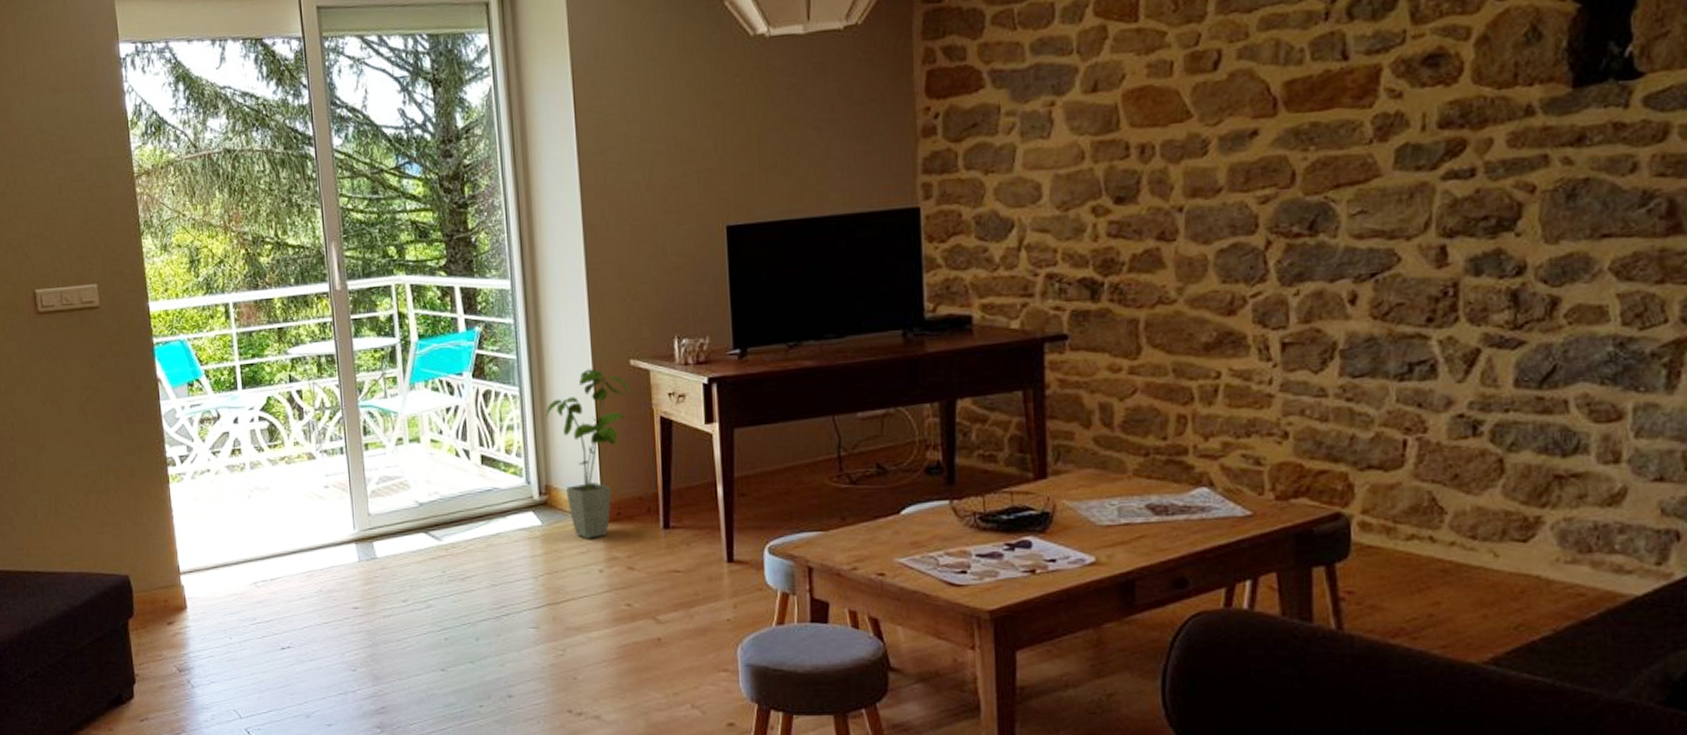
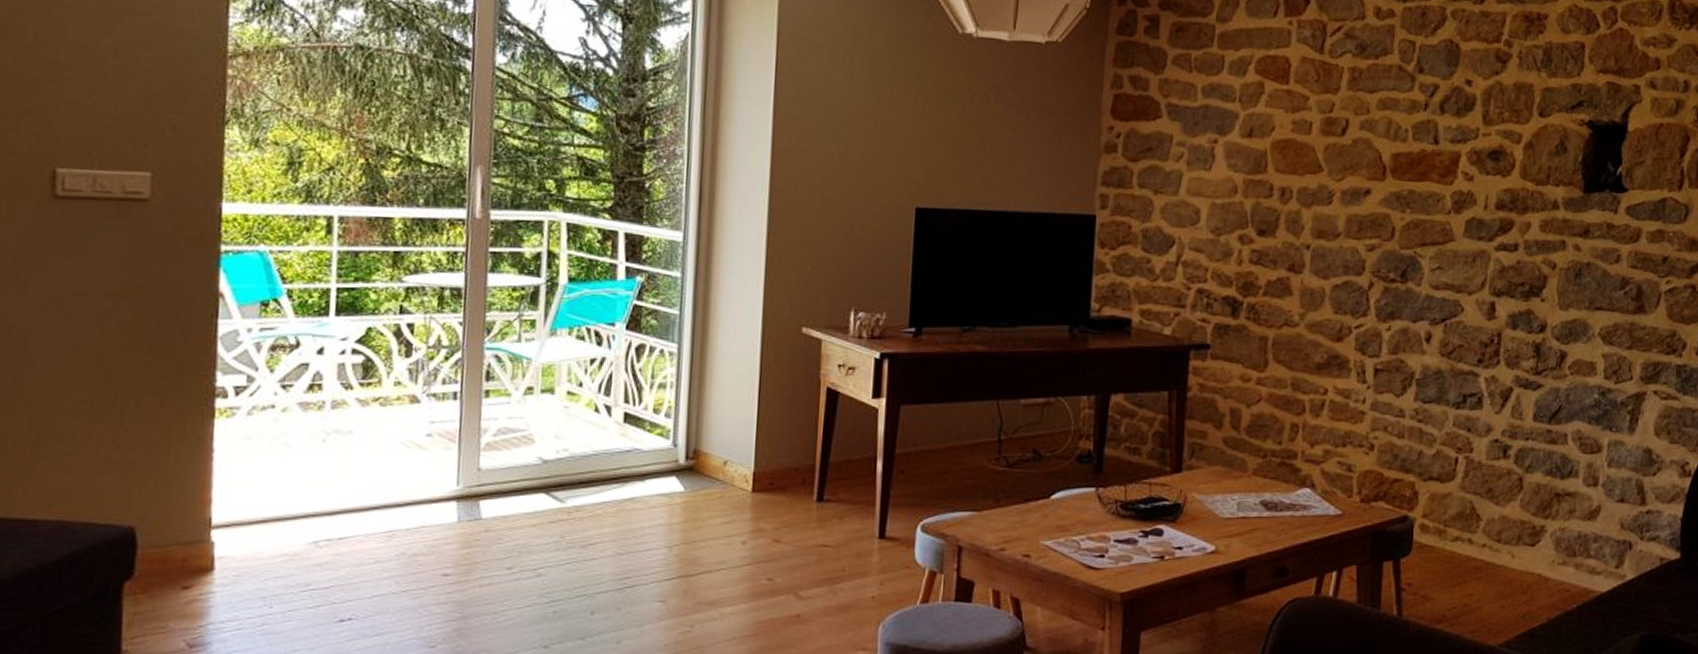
house plant: present [546,369,632,539] -> none [705,332,800,508]

